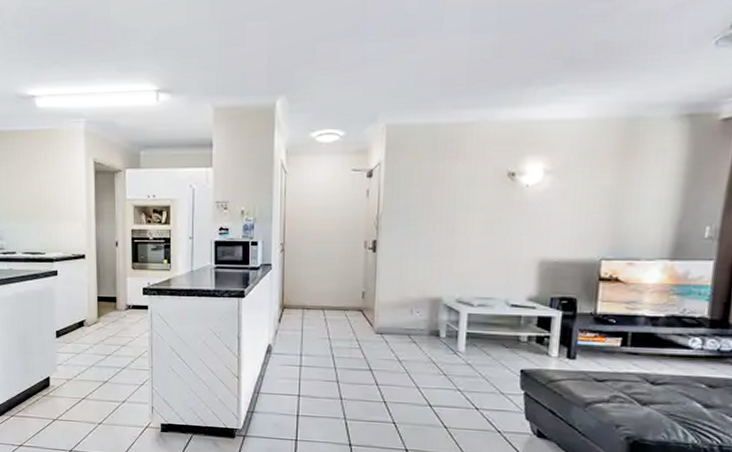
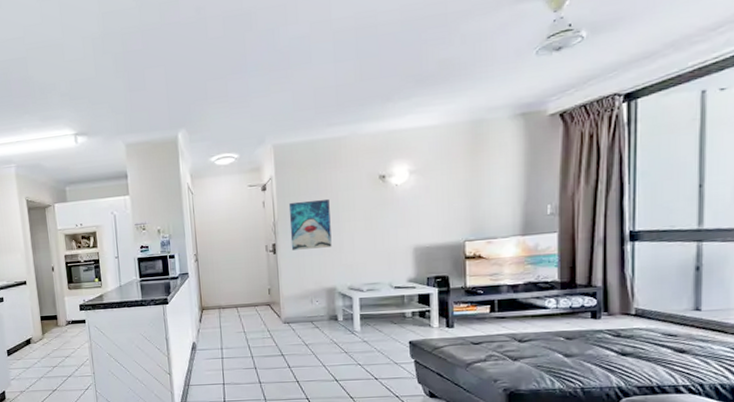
wall art: none [394,193,445,251] -> present [288,199,332,250]

